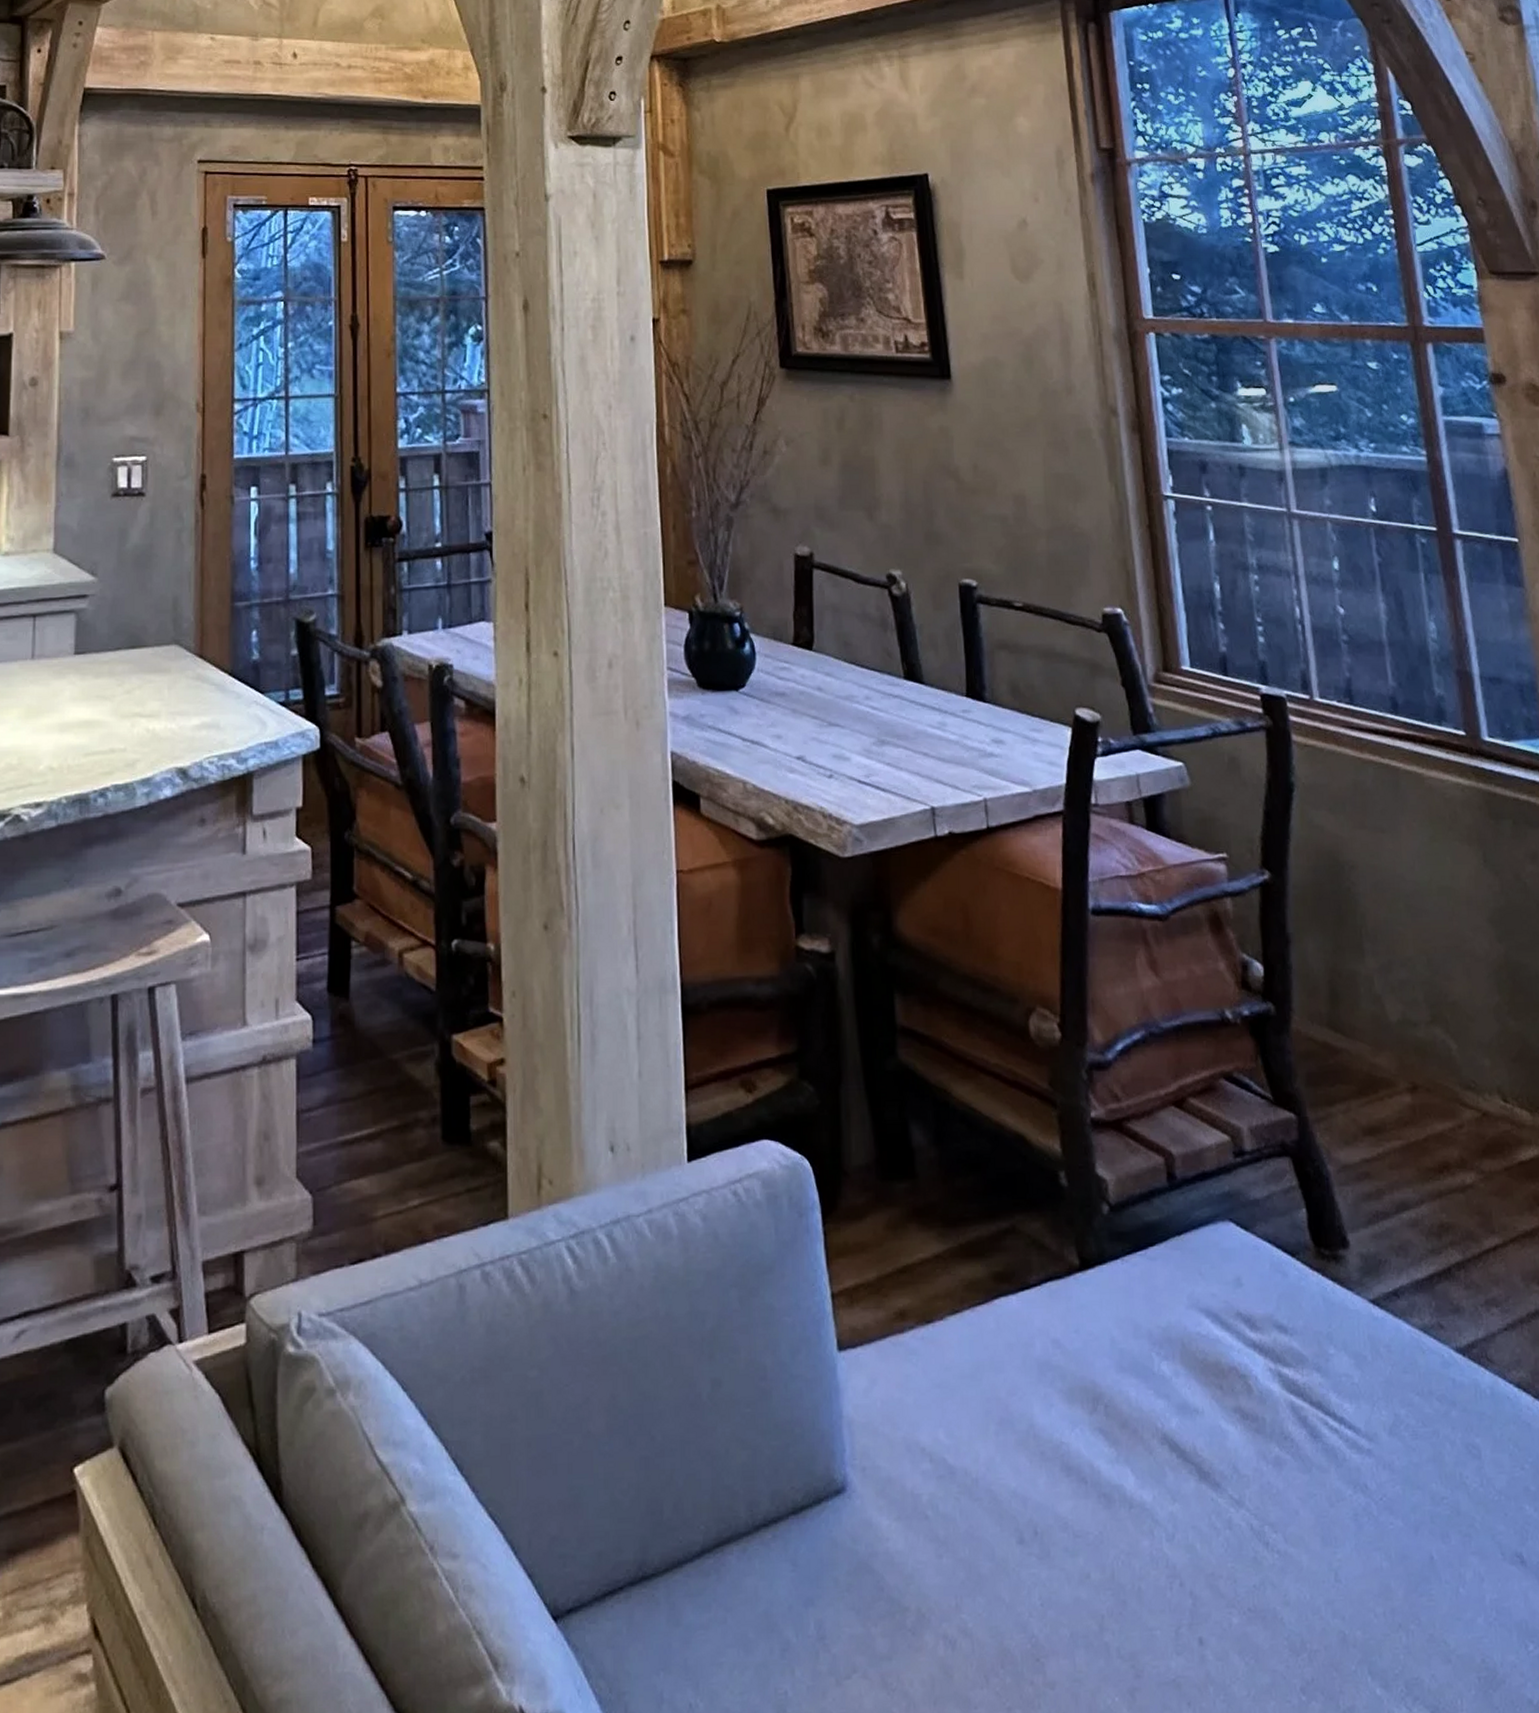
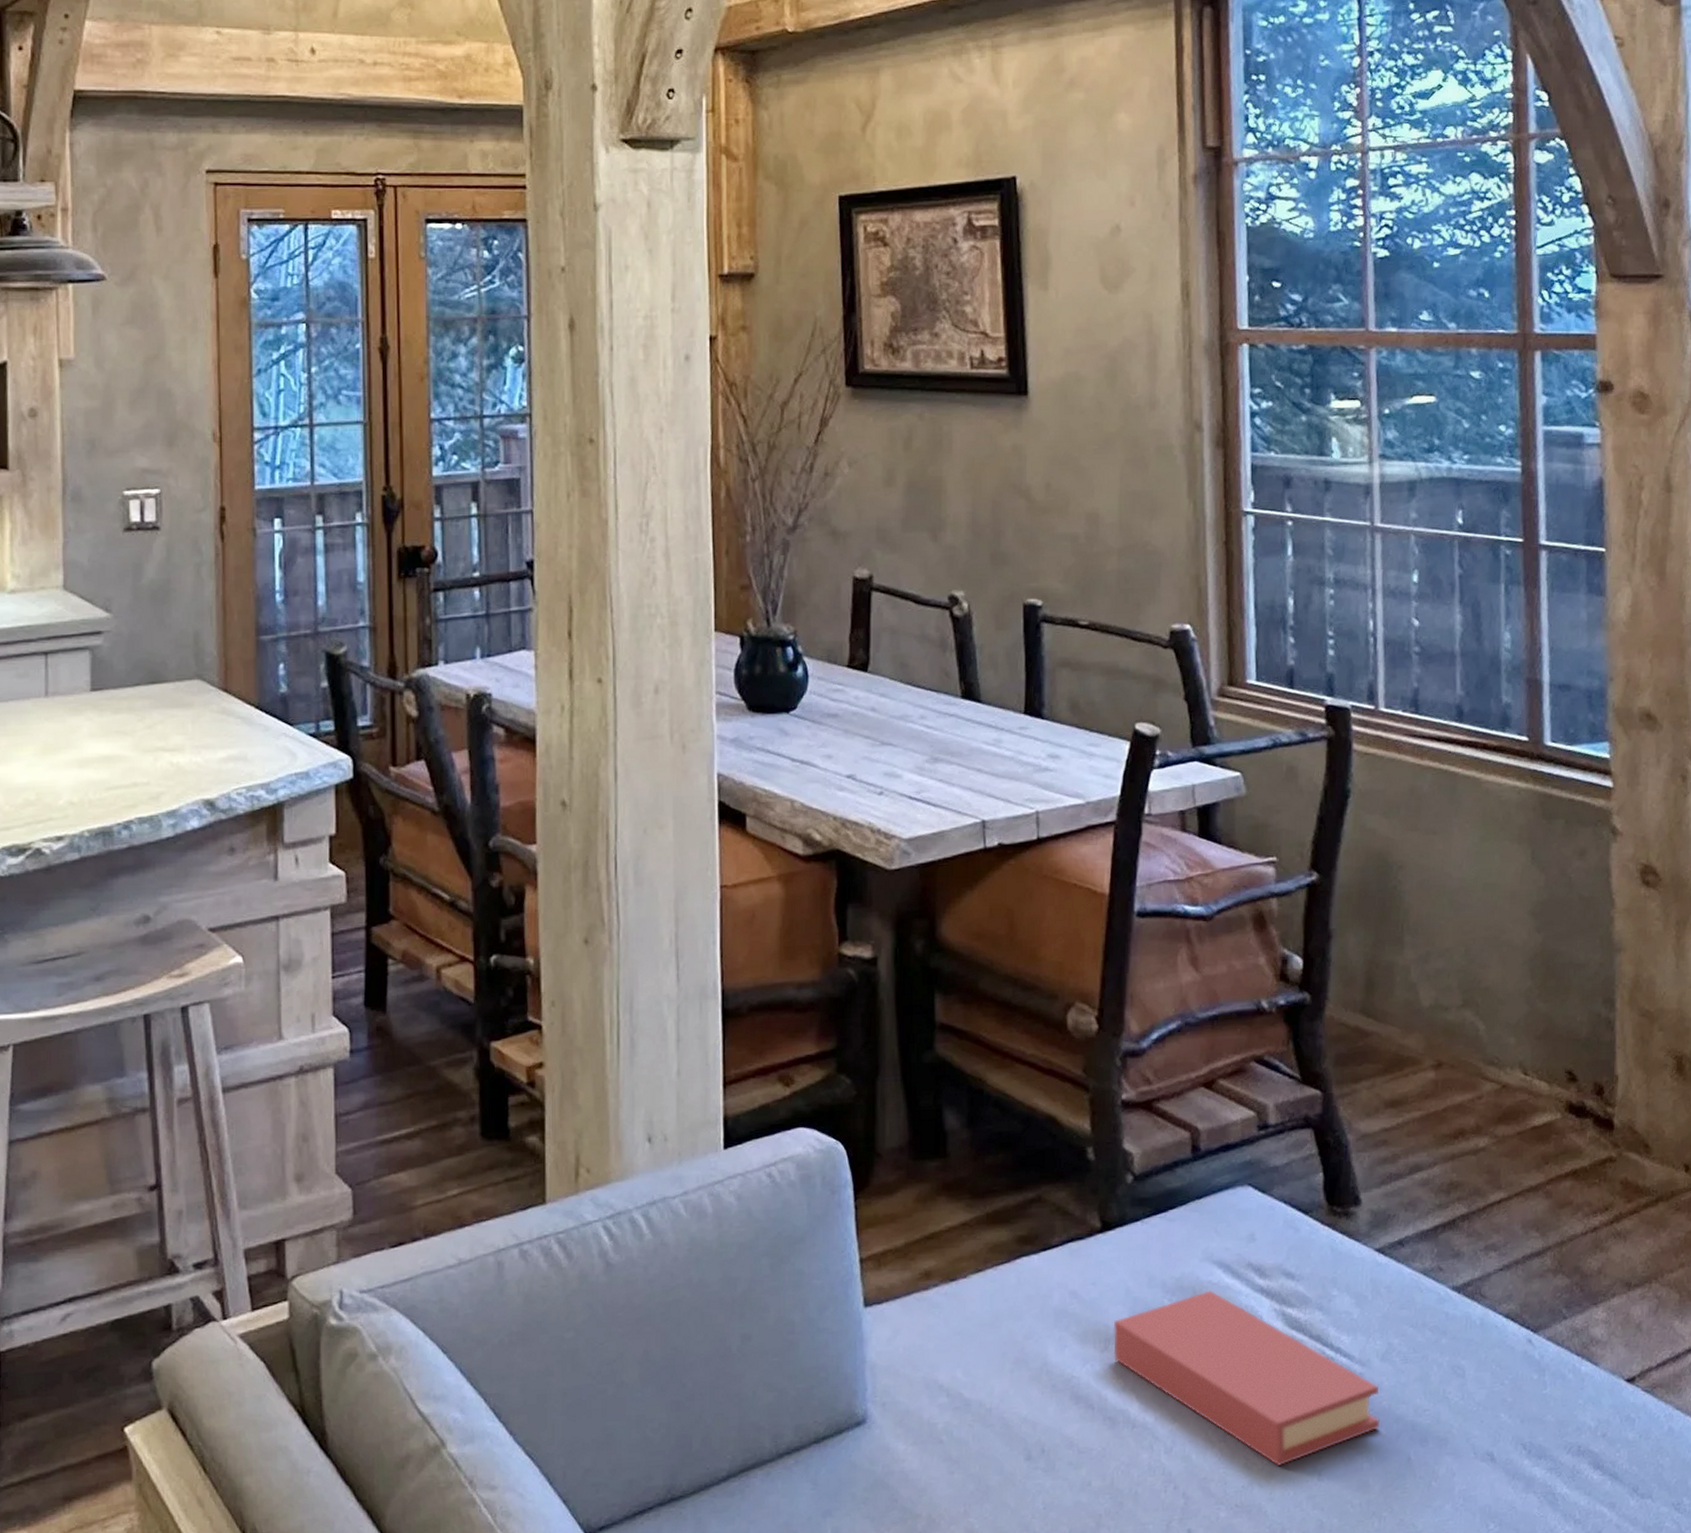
book: none [1100,1343,1396,1561] -> present [1113,1290,1381,1466]

